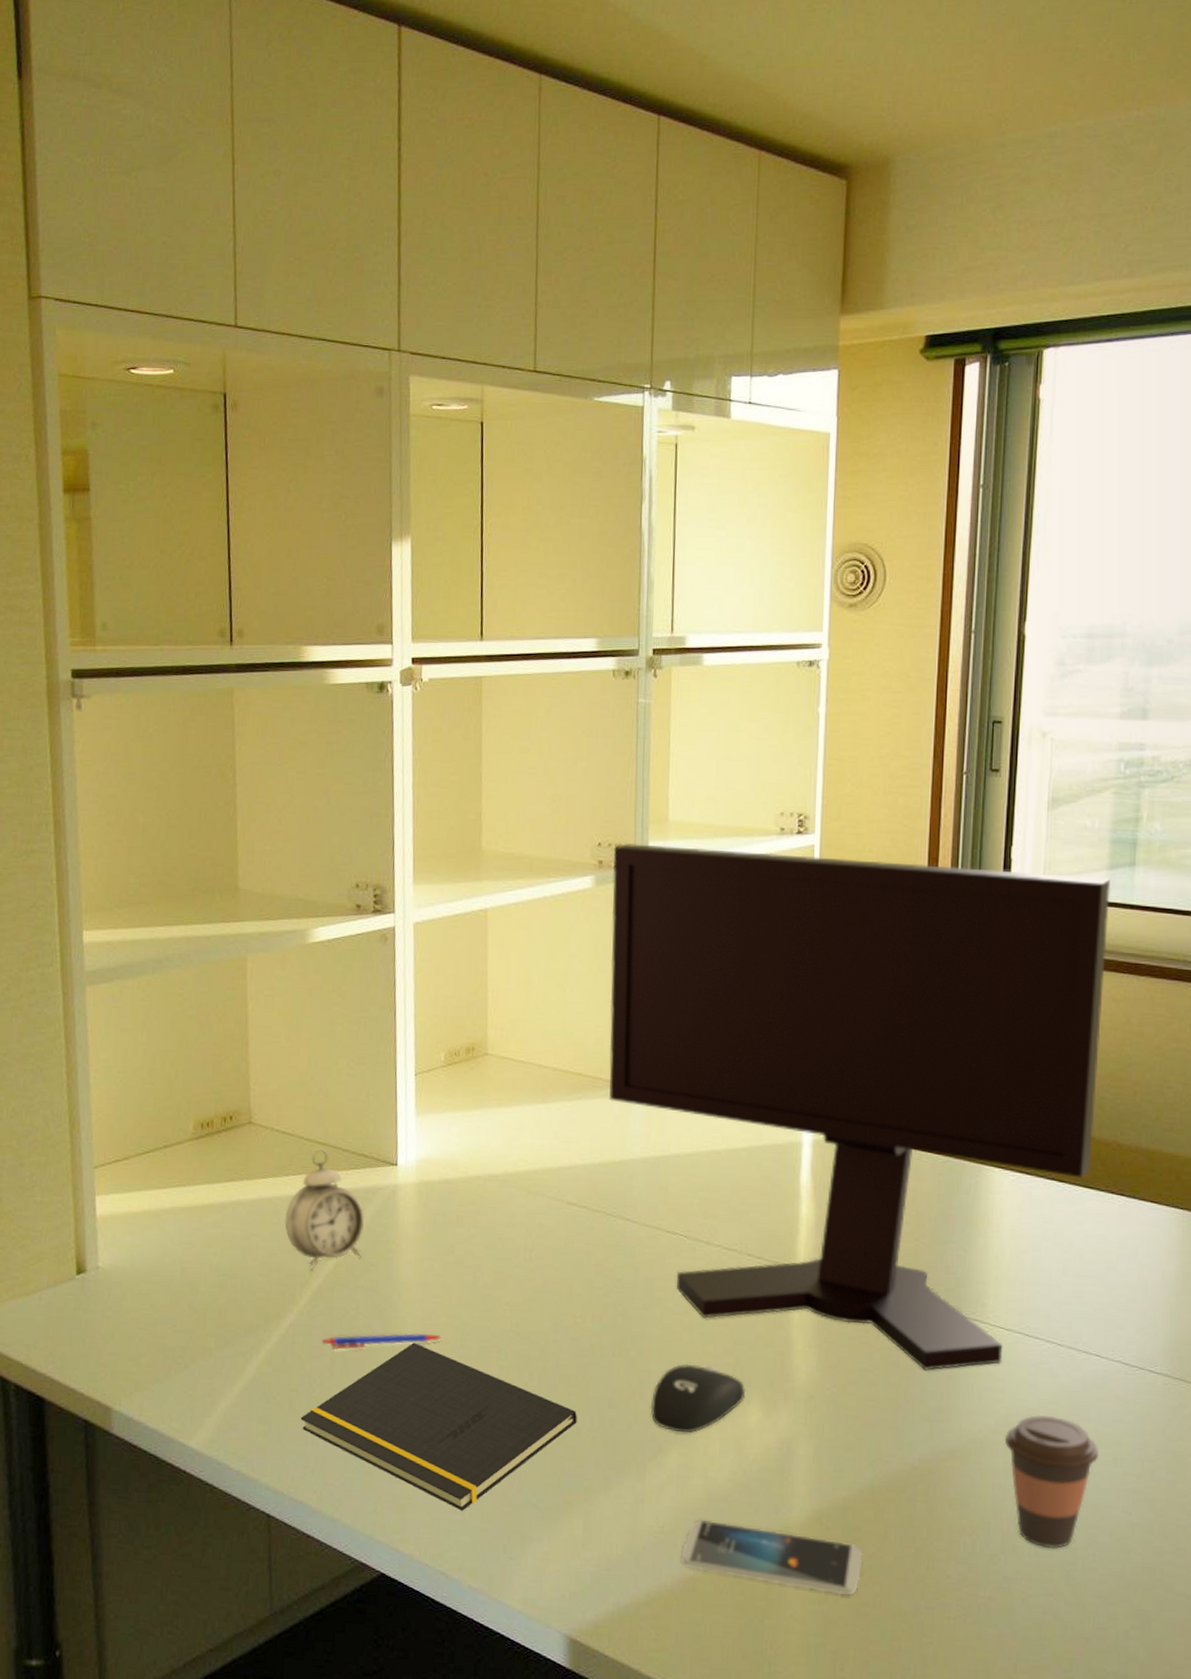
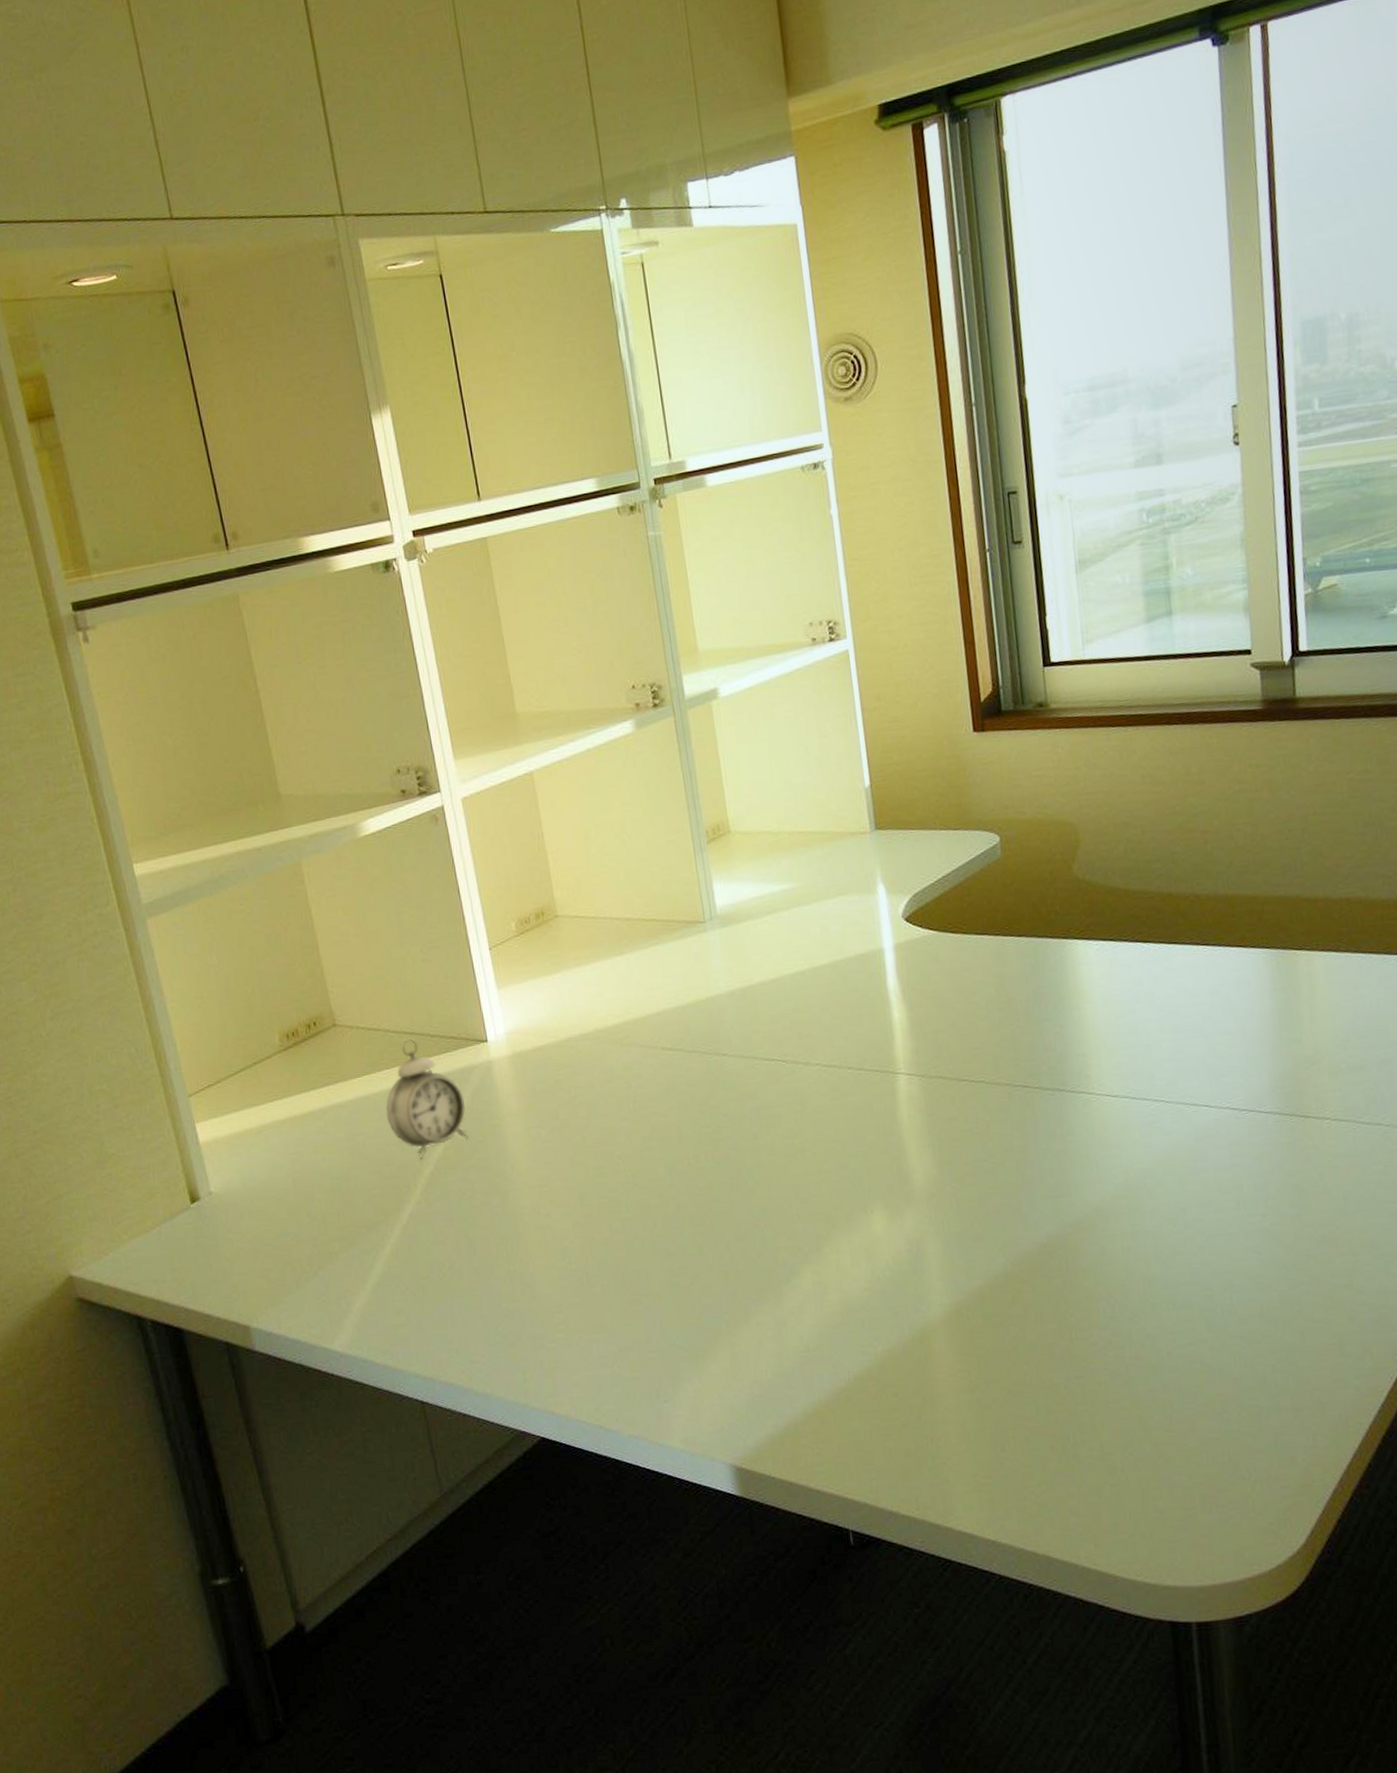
notepad: present [300,1342,577,1511] -> none [436,1211,707,1365]
pen: present [322,1333,443,1350] -> none [444,1200,562,1232]
monitor: present [608,843,1111,1371] -> none [648,631,1172,1150]
computer mouse: present [650,1364,746,1434] -> none [776,1182,868,1252]
smartphone: present [680,1519,863,1595] -> none [829,1329,1007,1381]
coffee cup: present [1004,1415,1100,1549] -> none [1127,1171,1222,1300]

